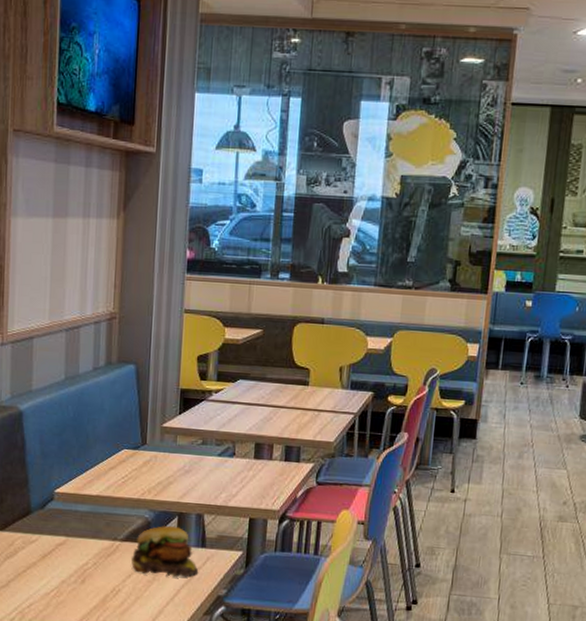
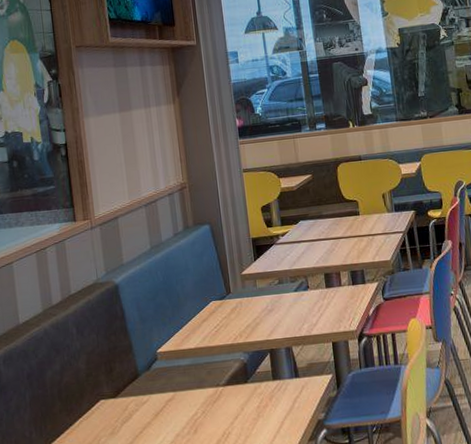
burger: present [130,525,199,578] -> none [234,362,297,413]

